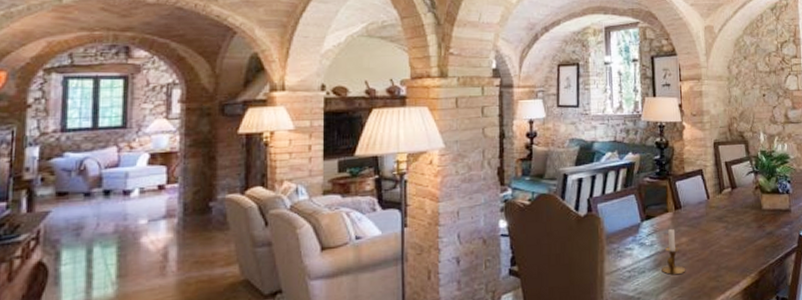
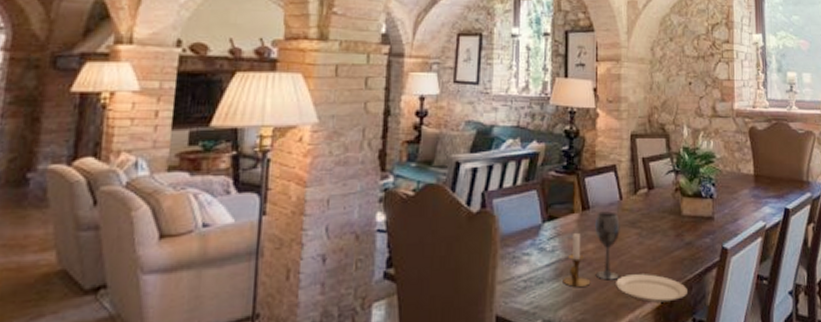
wine glass: none [687,209,711,268] -> present [595,211,620,280]
plate: none [708,260,771,285] -> present [616,274,687,303]

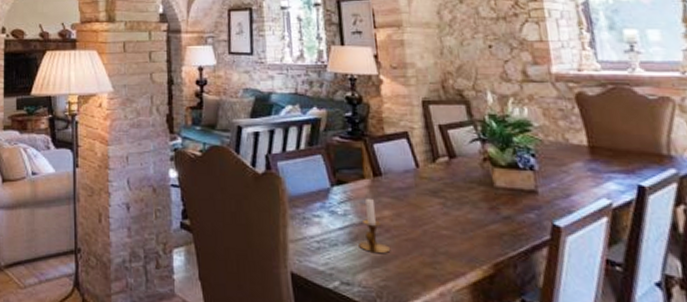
wine glass: present [595,211,620,280] -> none [389,178,425,250]
plate: present [616,274,687,303] -> none [420,245,511,279]

